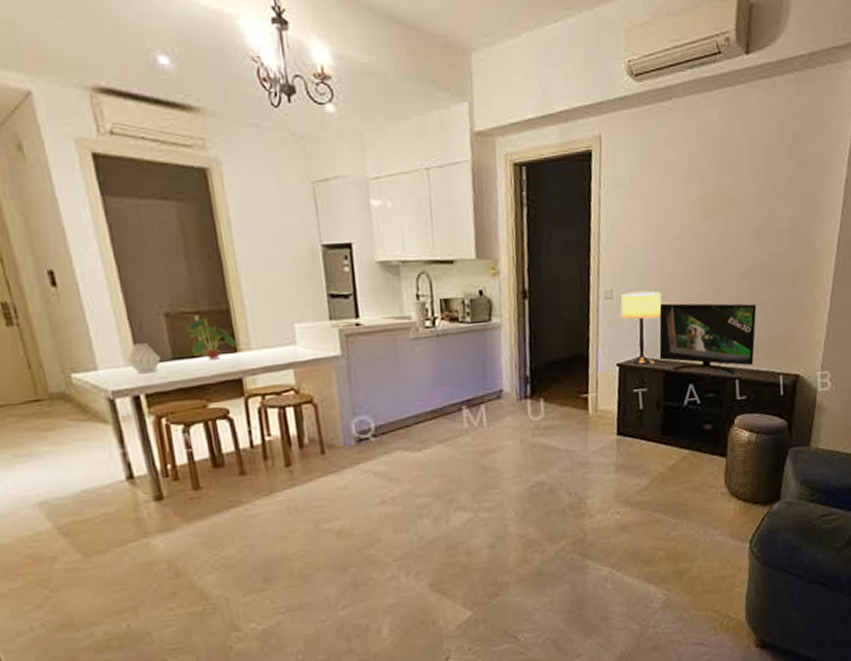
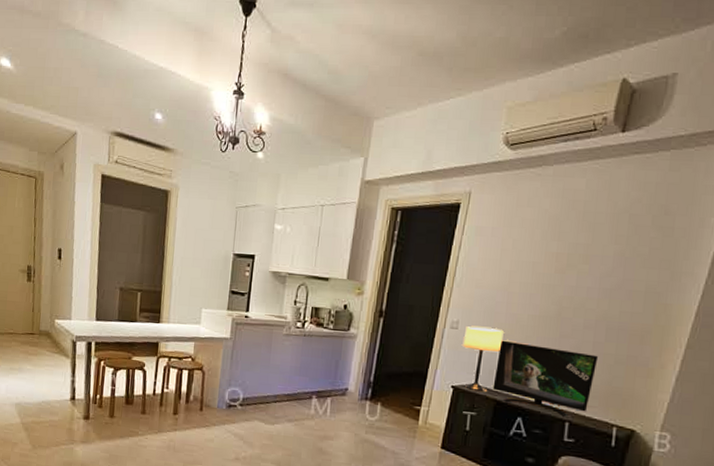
vase: present [127,343,161,374] -> none [90,306,110,328]
plant: present [186,317,236,360] -> none [131,294,160,326]

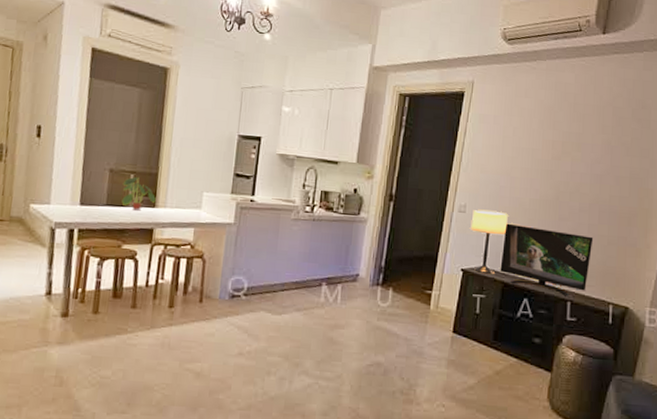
plant: none [131,294,160,326] -> present [121,176,156,211]

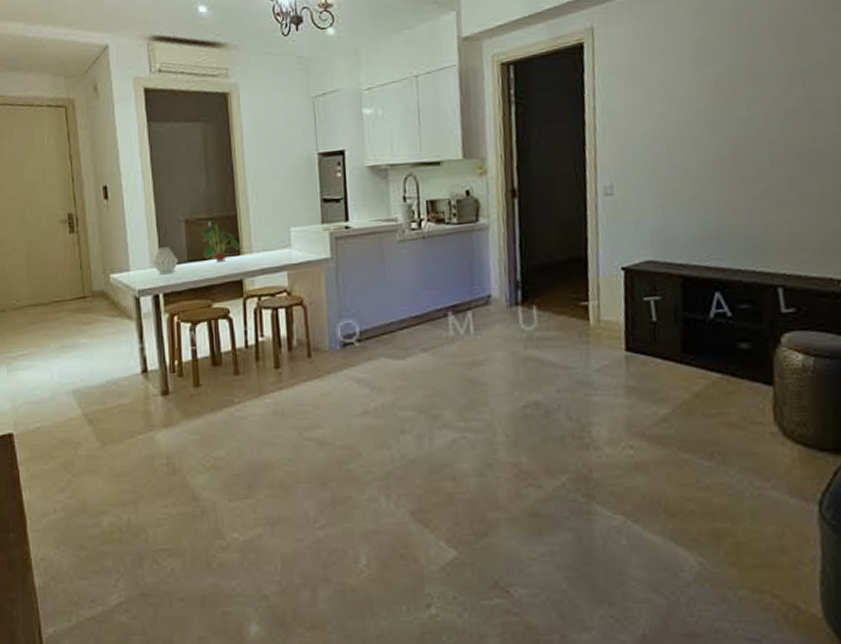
vase: none [72,189,97,213] -> present [152,247,178,275]
table lamp: present [470,210,508,275] -> none [623,185,673,270]
television: present [500,223,594,296] -> none [670,195,802,281]

